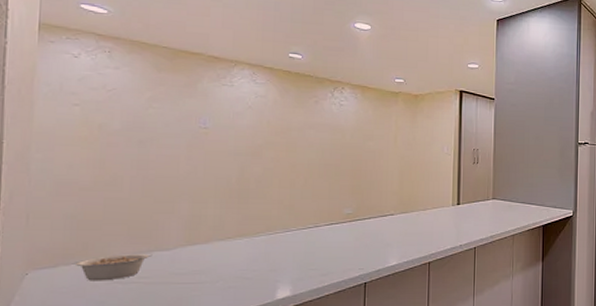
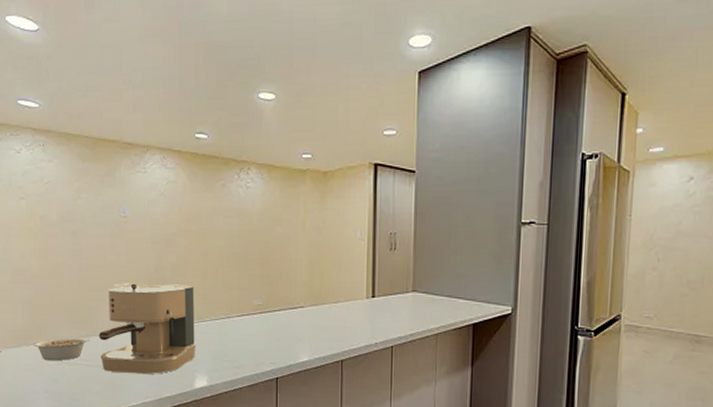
coffee maker: none [163,194,281,288] -> present [99,283,196,374]

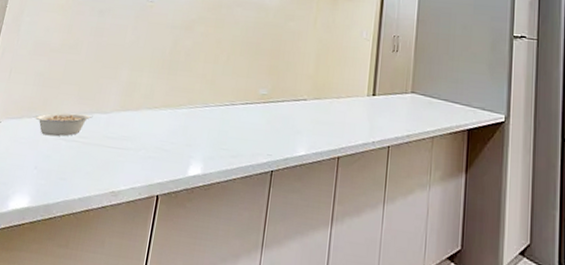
coffee maker: present [99,283,196,374] -> none [99,63,205,158]

